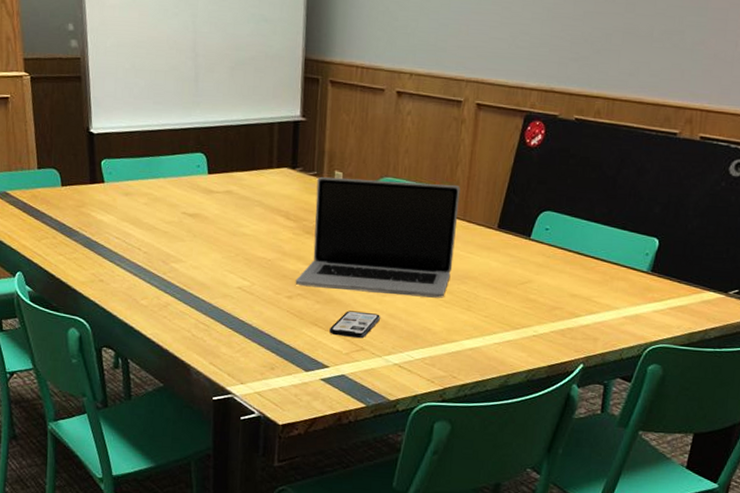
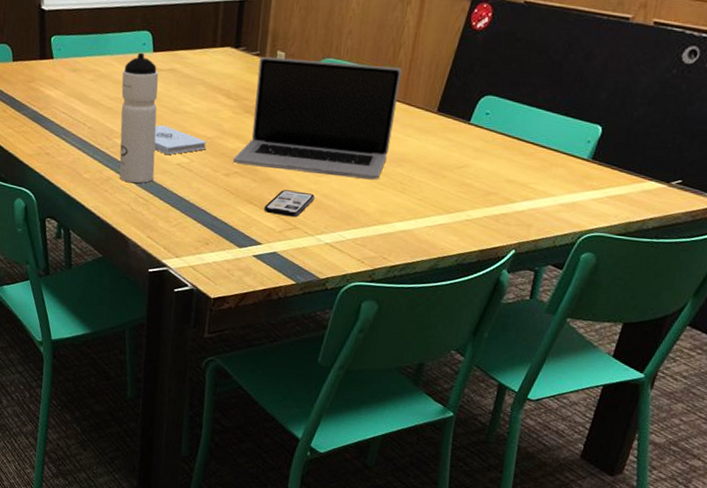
water bottle: none [176,174,215,308] -> present [119,52,159,183]
notepad: none [213,248,267,279] -> present [154,125,206,155]

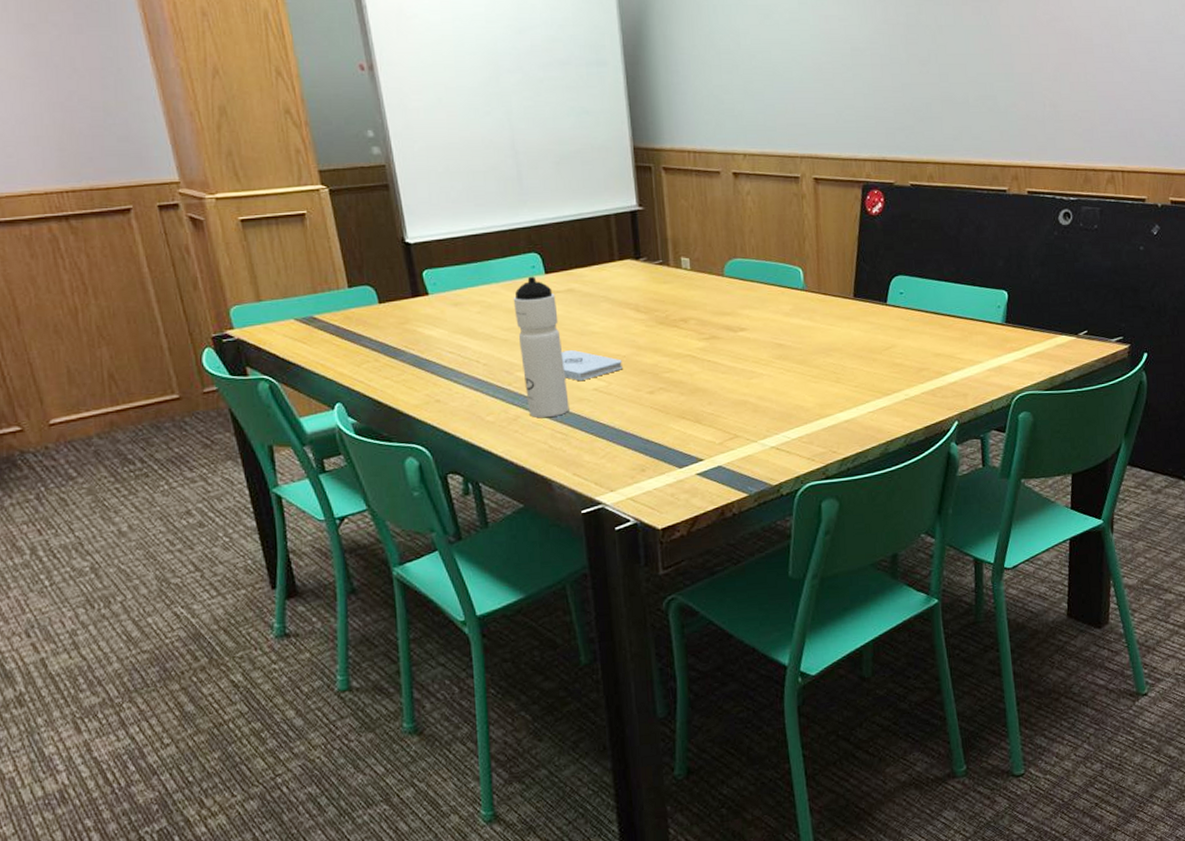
laptop: present [233,56,402,180] -> none [655,260,815,380]
smartphone: present [263,190,315,218] -> none [697,397,751,427]

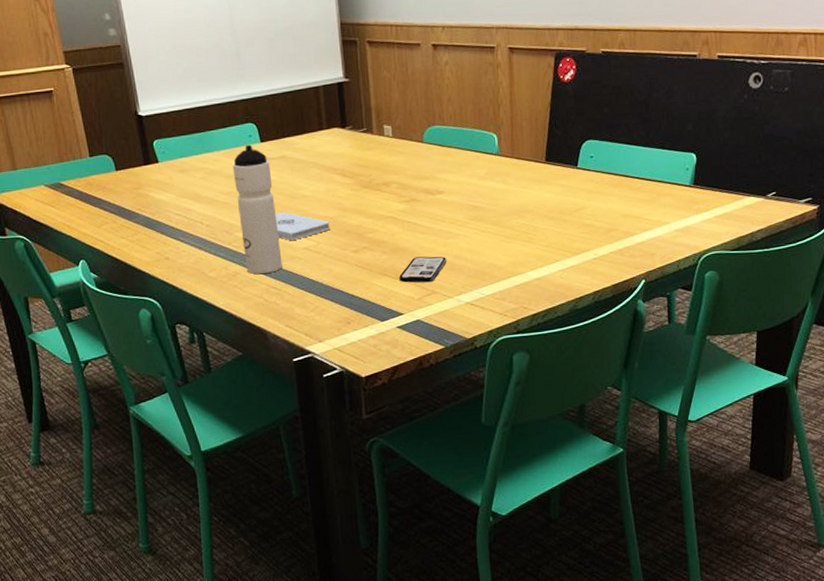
smartphone: none [697,397,751,427] -> present [398,256,448,283]

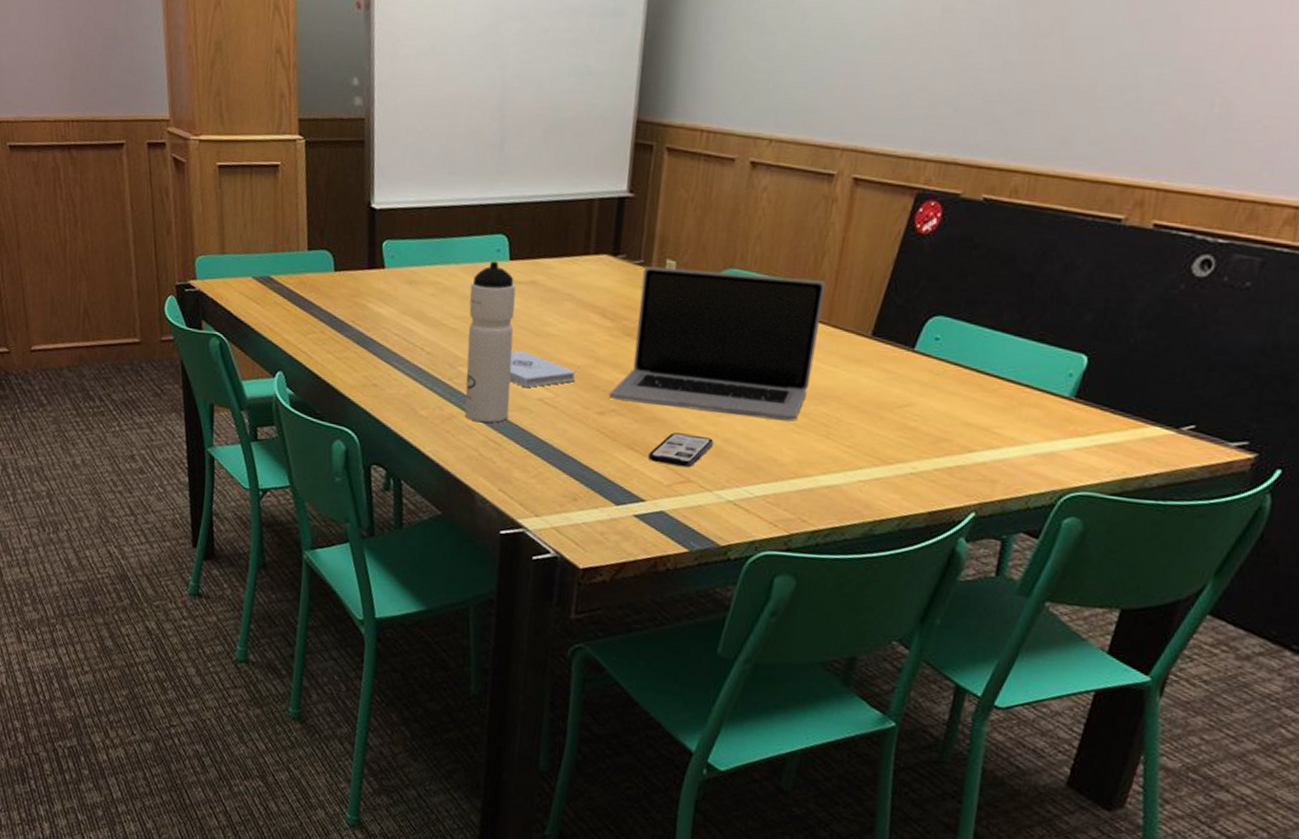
laptop: none [359,126,509,239] -> present [608,266,826,422]

